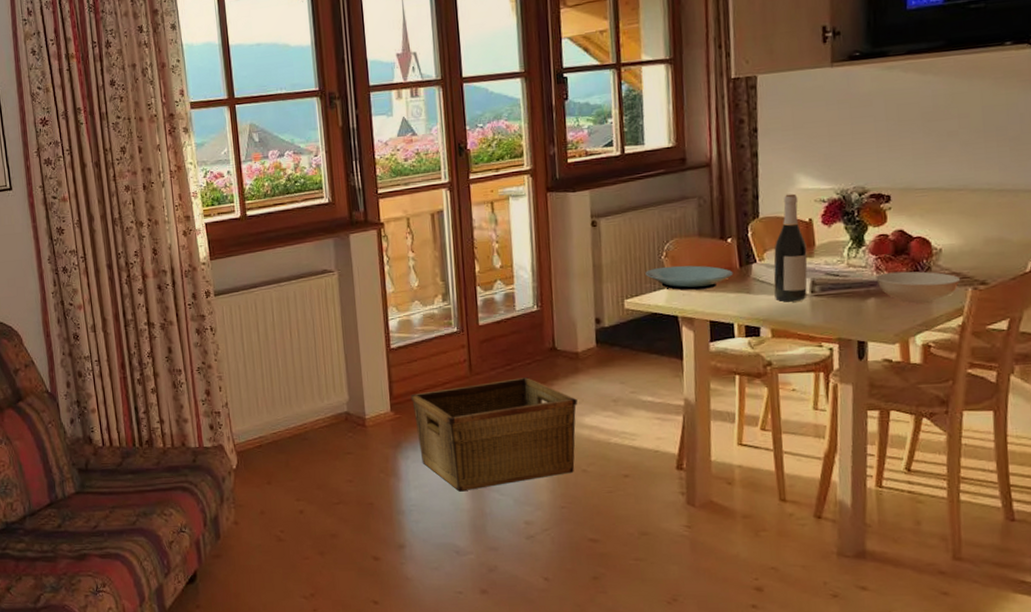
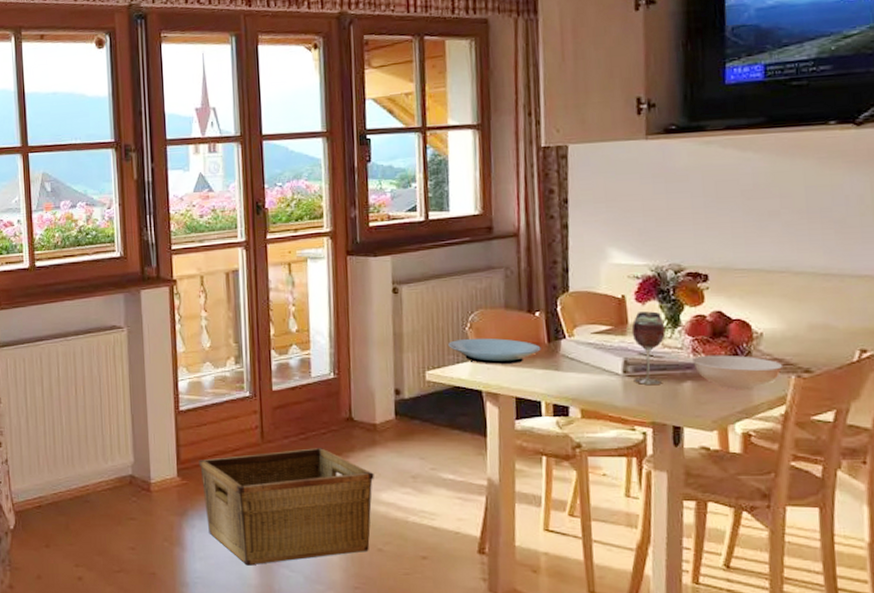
wine bottle: present [773,193,808,302] -> none [583,268,620,382]
wineglass: none [818,233,851,304] -> present [631,311,666,386]

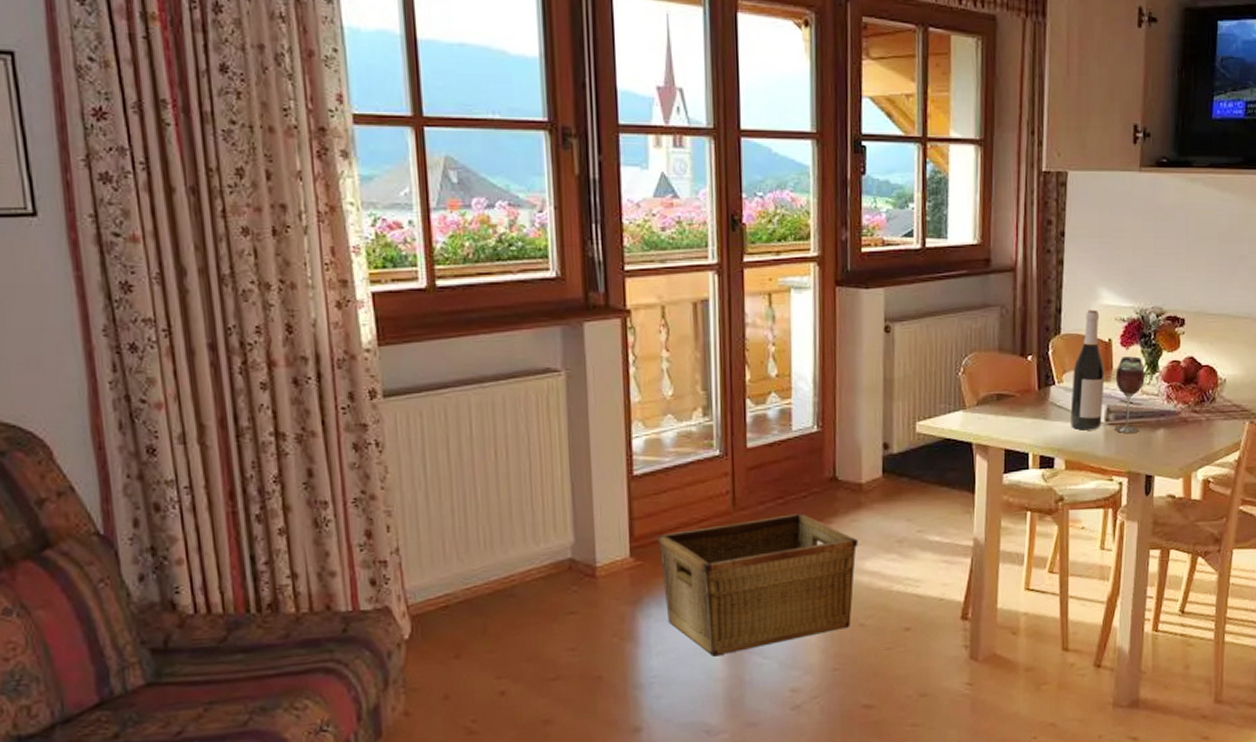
plate: present [448,338,541,364] -> none [940,384,1032,413]
wine bottle: none [583,268,620,382] -> present [1070,309,1104,431]
bowl: present [692,355,784,389] -> none [1166,401,1240,436]

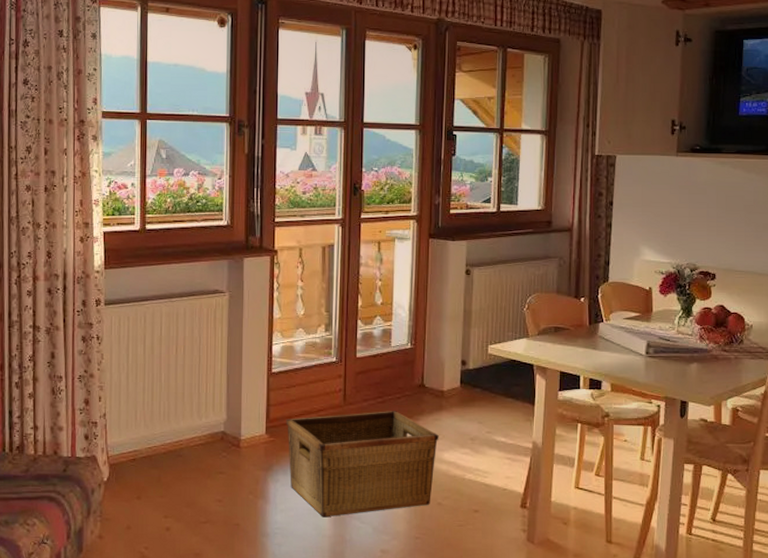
wine bottle: present [1070,309,1104,431] -> none [616,263,645,361]
wineglass: present [1114,356,1145,434] -> none [653,302,680,366]

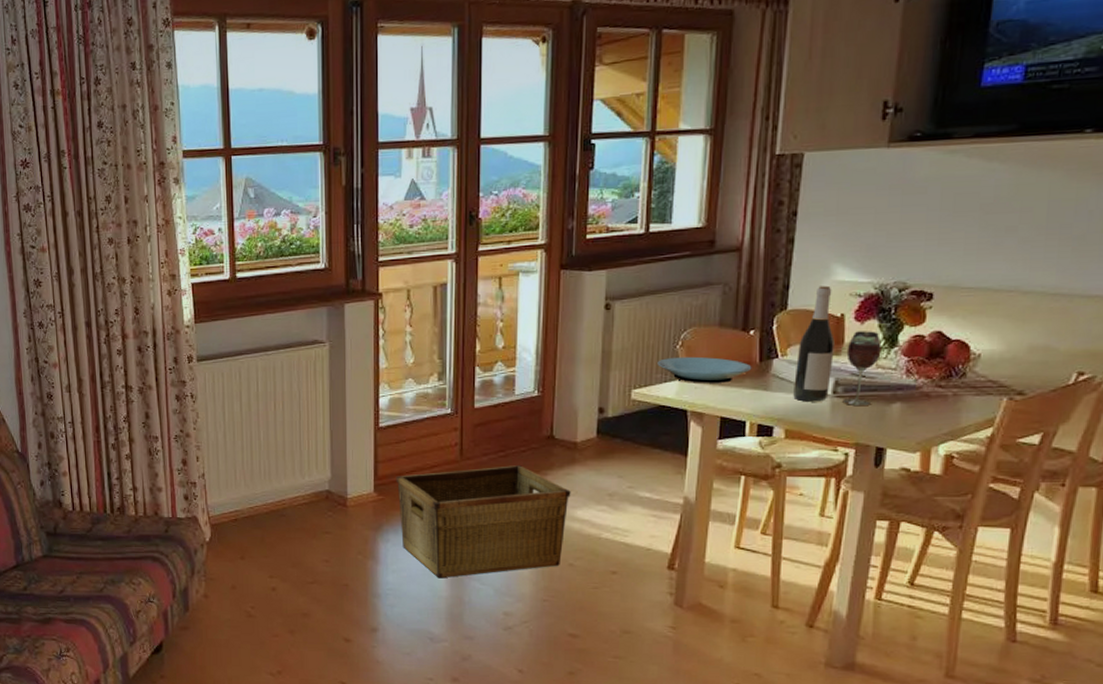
plate: none [509,318,583,342] -> present [657,356,752,383]
wine bottle: none [616,263,645,361] -> present [793,285,835,402]
wineglass: none [653,302,680,366] -> present [842,331,882,407]

